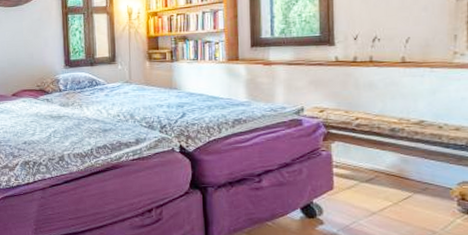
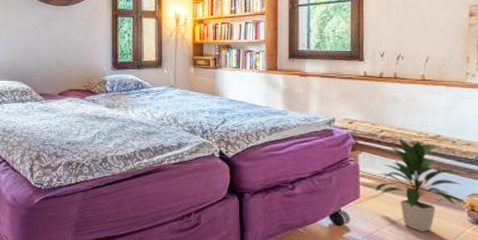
indoor plant: none [351,125,459,224] -> present [375,138,469,233]

